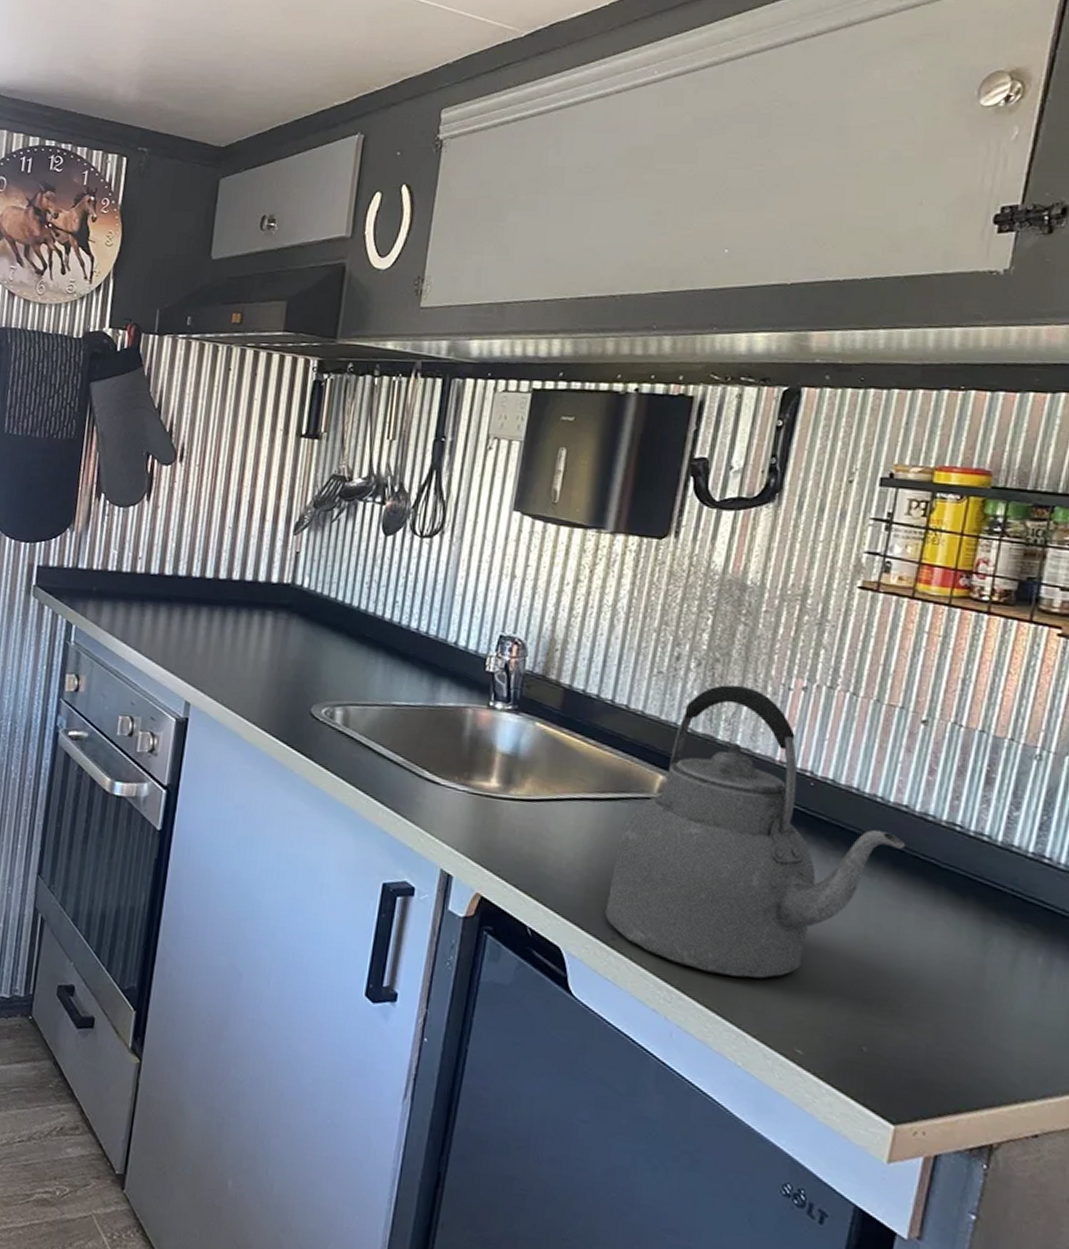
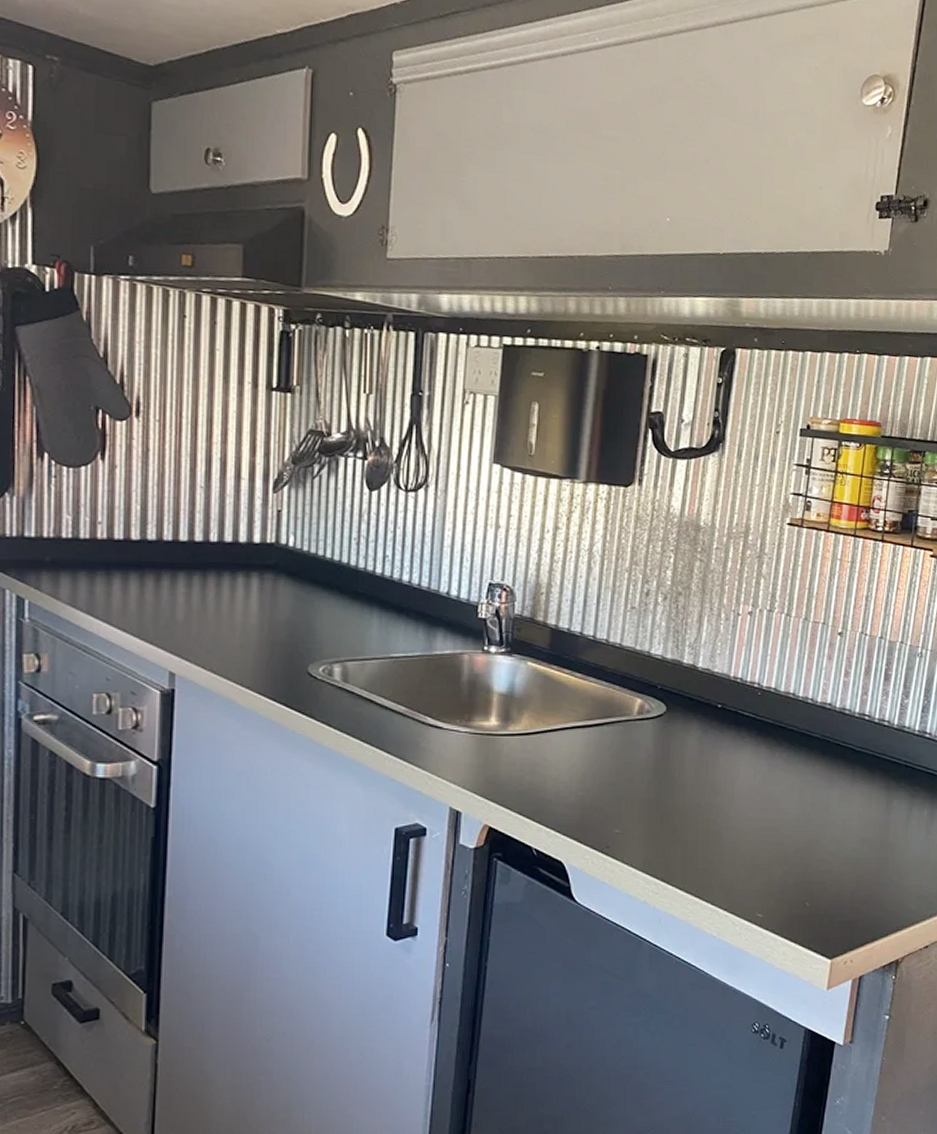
kettle: present [605,685,906,979] -> none [599,614,831,863]

